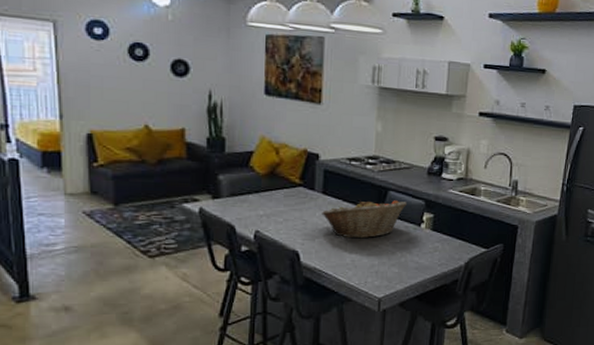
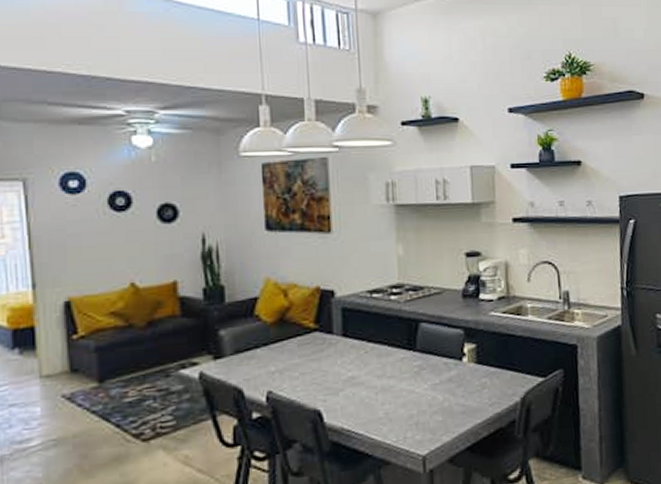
fruit basket: present [322,199,407,239] -> none [344,333,442,386]

